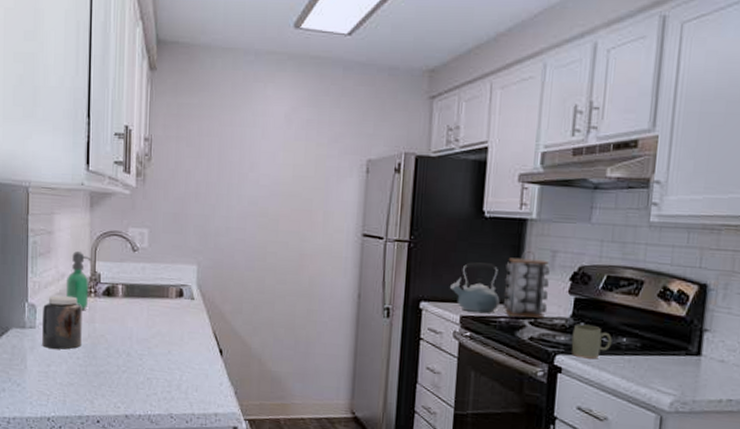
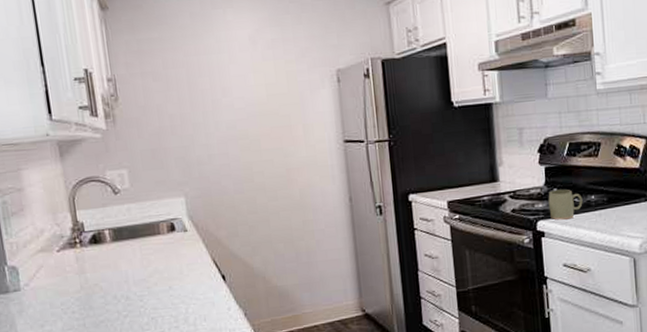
jar: present [42,296,82,350] -> none [25,251,75,309]
soap dispenser: present [66,251,91,310] -> none [47,204,76,262]
kettle: present [450,262,500,313] -> none [434,148,481,196]
spice rack: present [502,250,550,319] -> none [480,131,524,194]

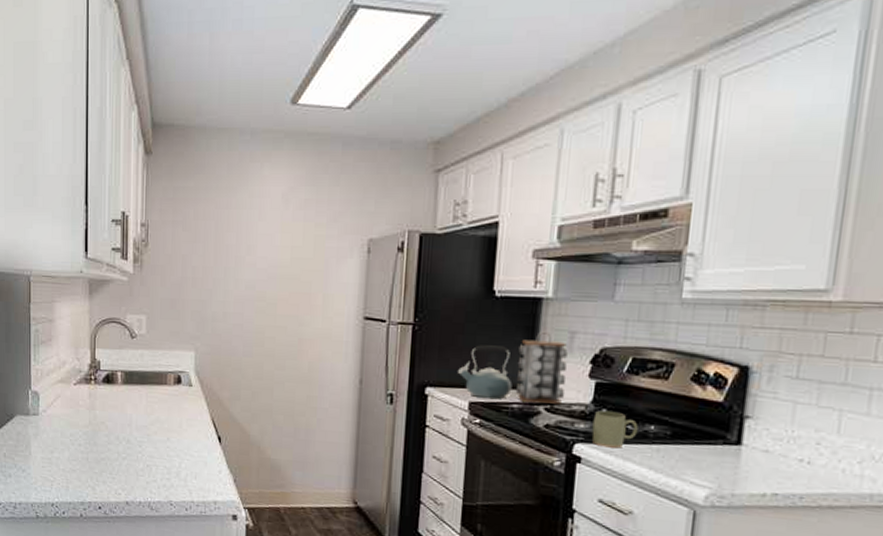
kettle: none [434,148,481,196] -> present [458,345,513,399]
spice rack: none [480,131,524,194] -> present [515,331,568,405]

